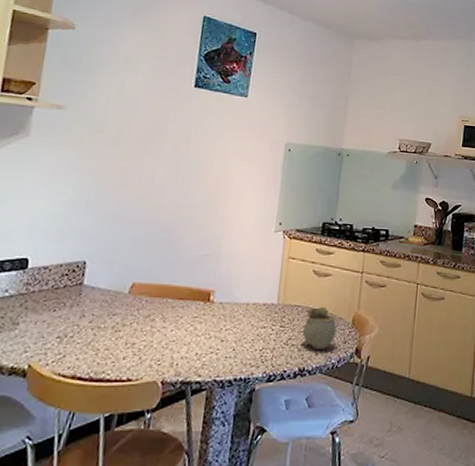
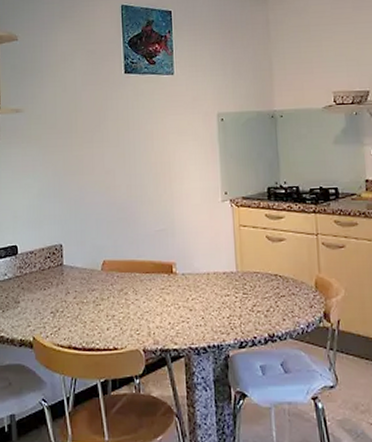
mug: present [303,307,337,349] -> none [266,273,301,314]

